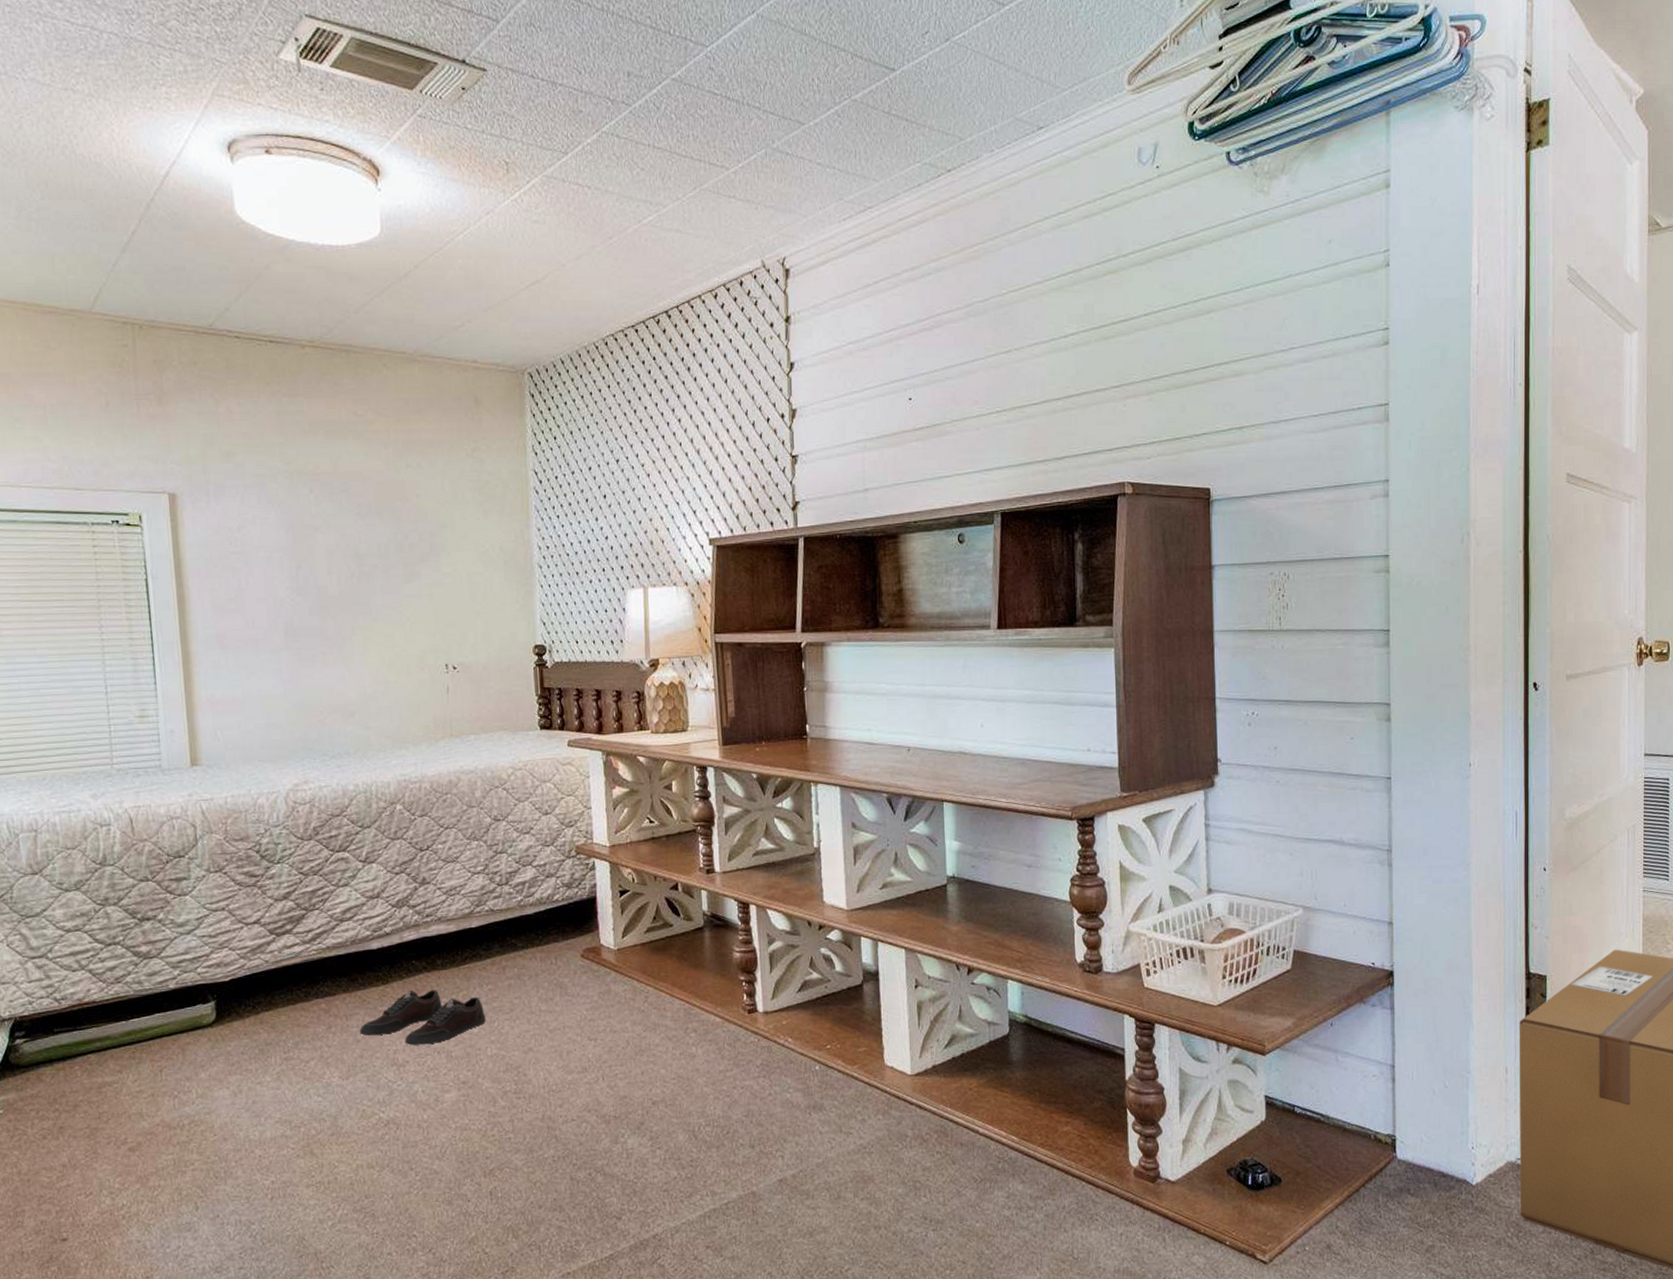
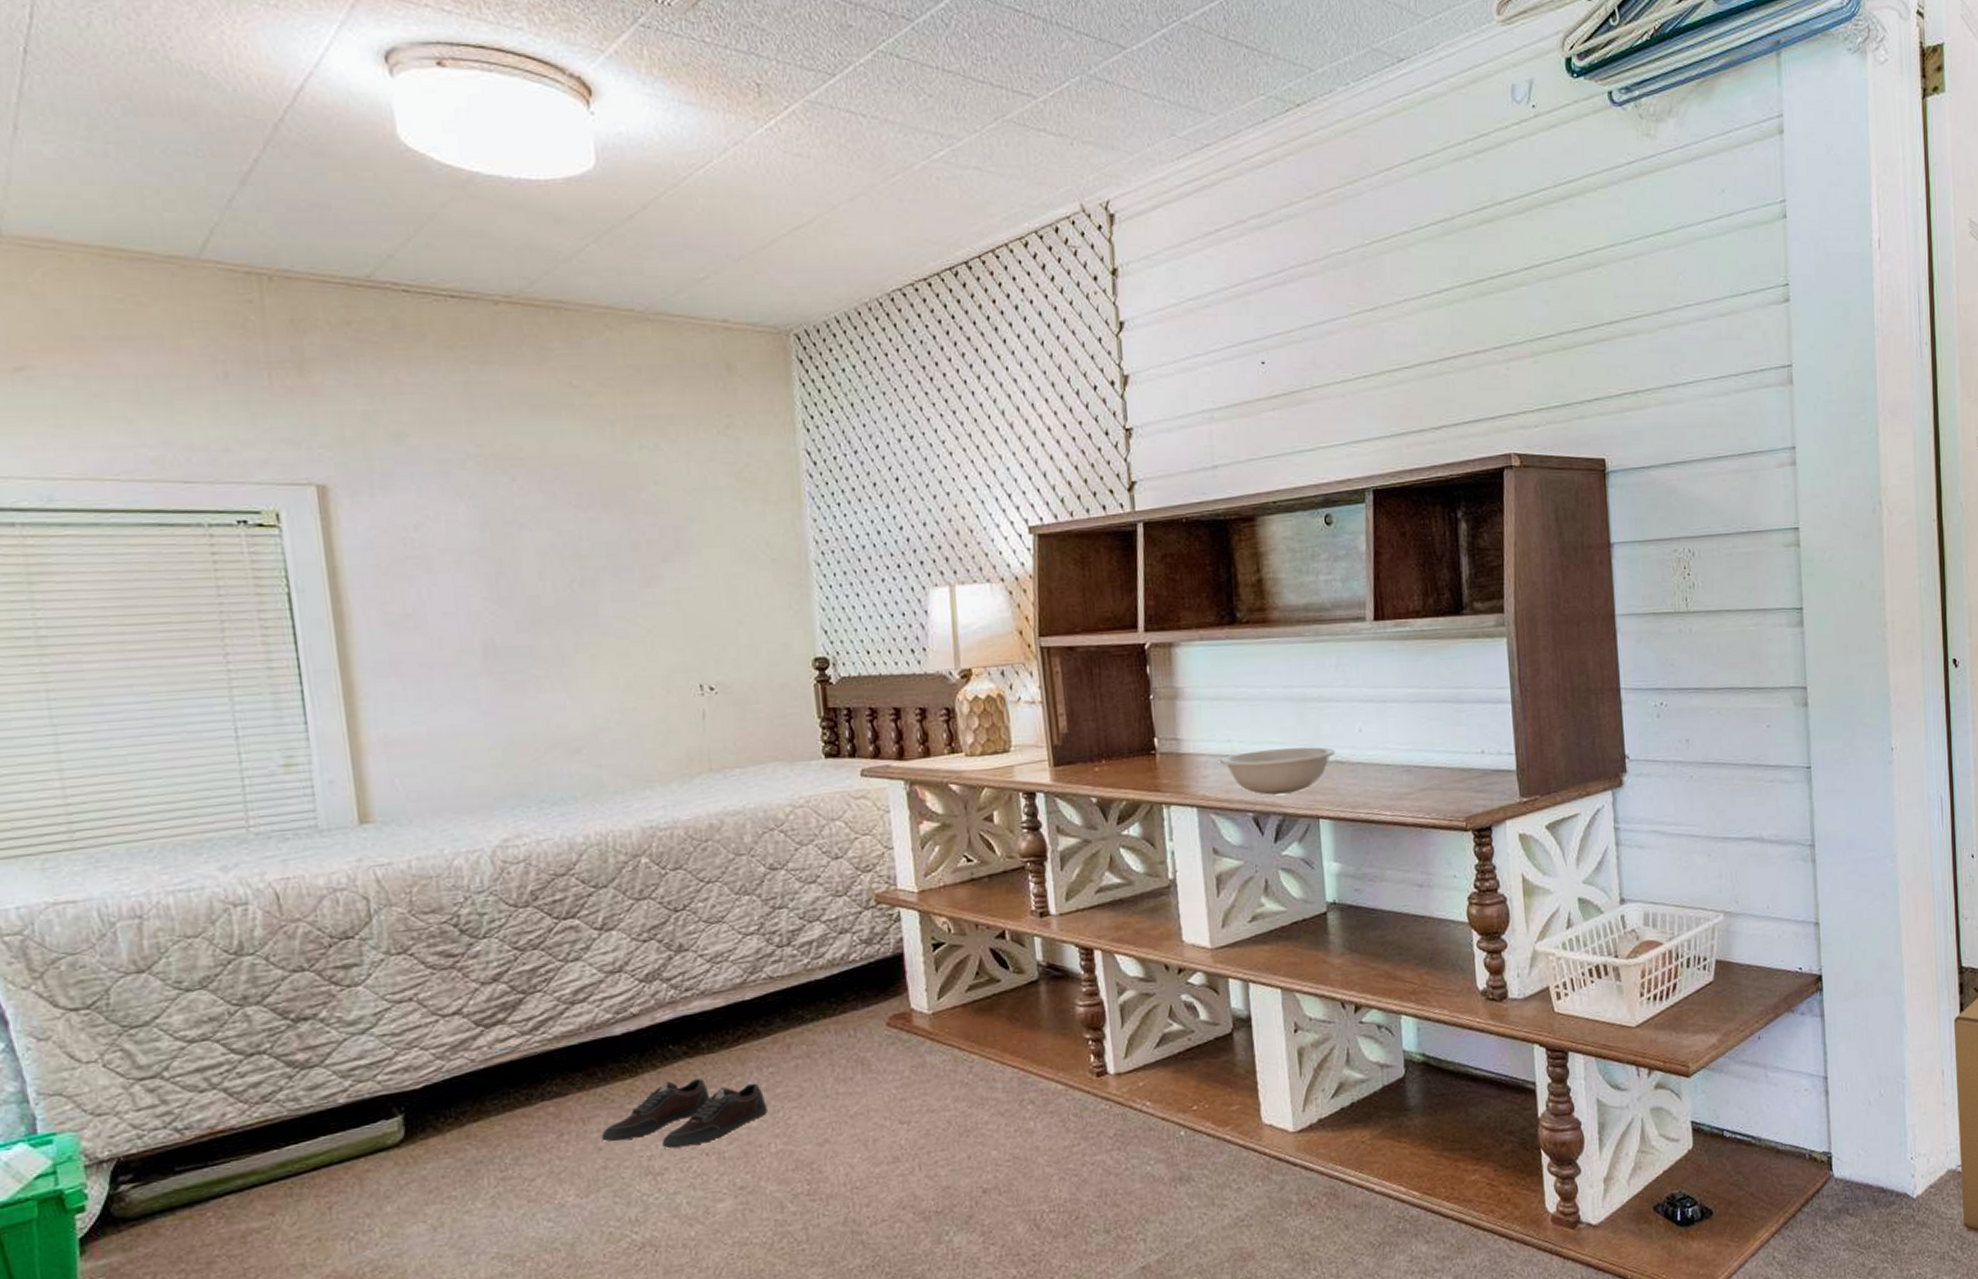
ceramic bowl: none [861,738,960,779] -> present [1220,747,1336,795]

